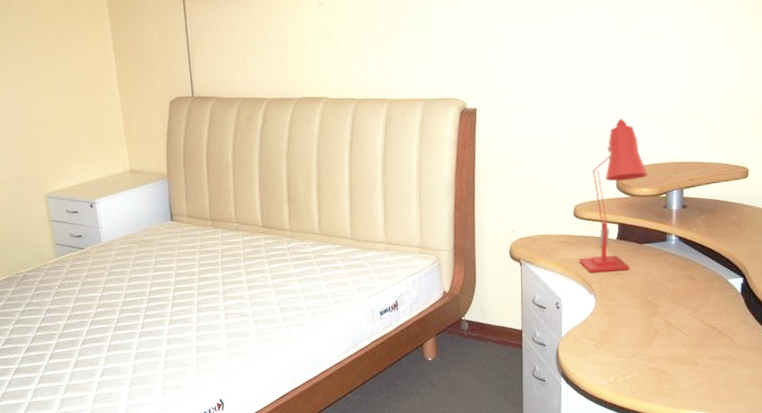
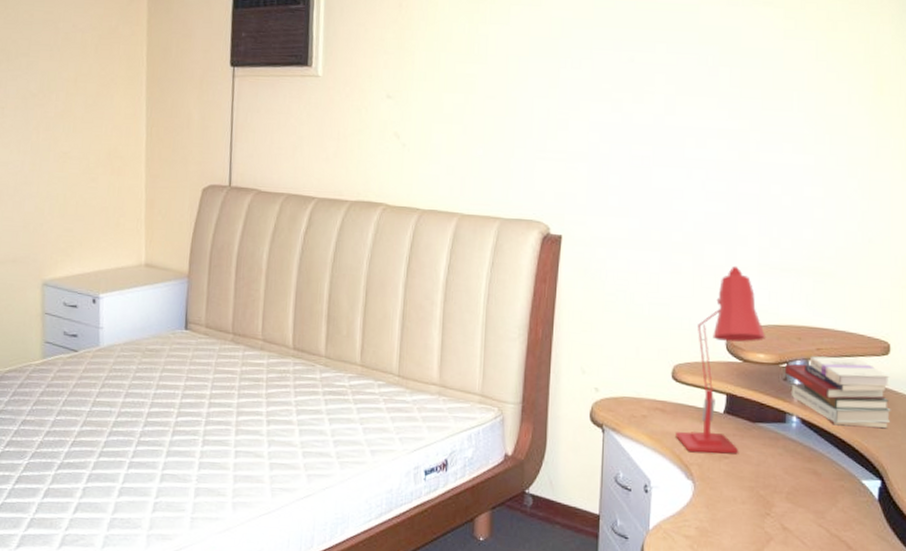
books: none [665,183,750,239] -> present [785,356,891,429]

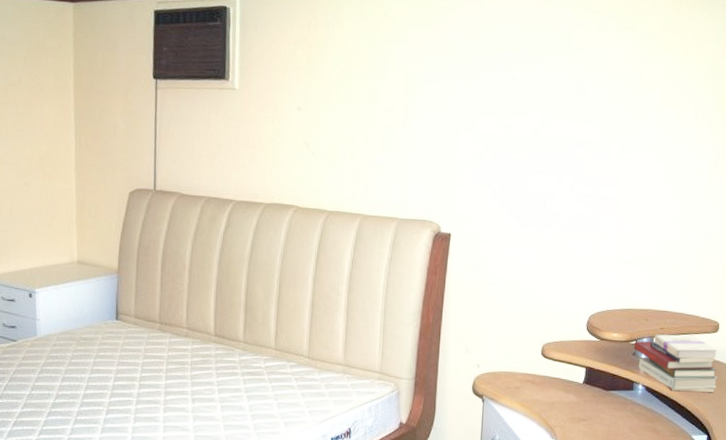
desk lamp: present [676,265,766,454] -> none [543,259,620,417]

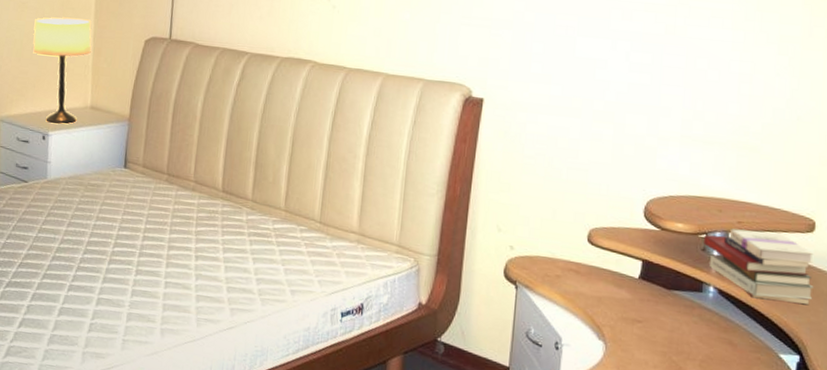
table lamp: none [12,172,74,280] -> present [33,18,91,124]

